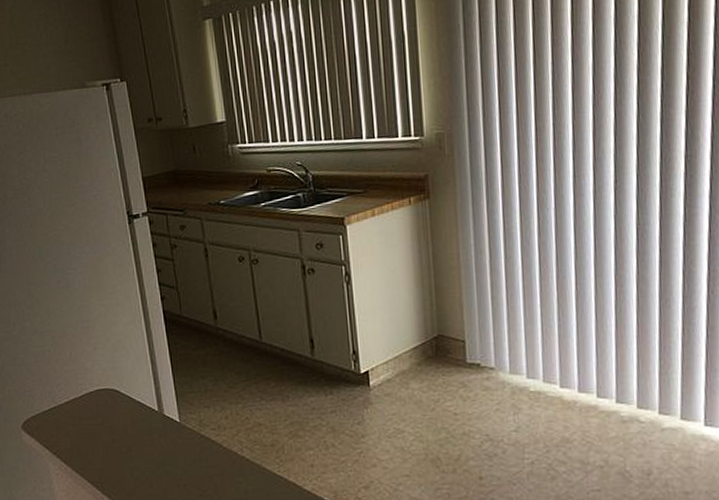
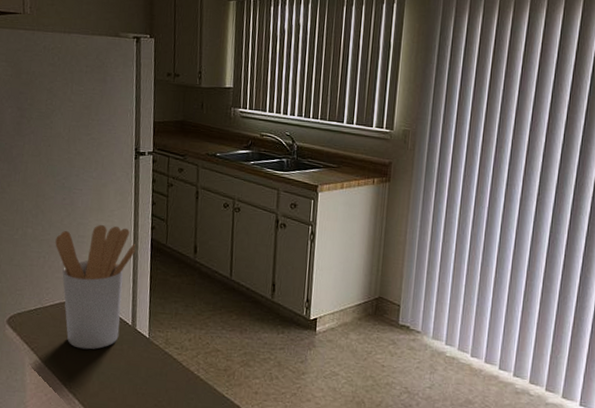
utensil holder: none [57,303,148,445] -> present [55,224,136,350]

